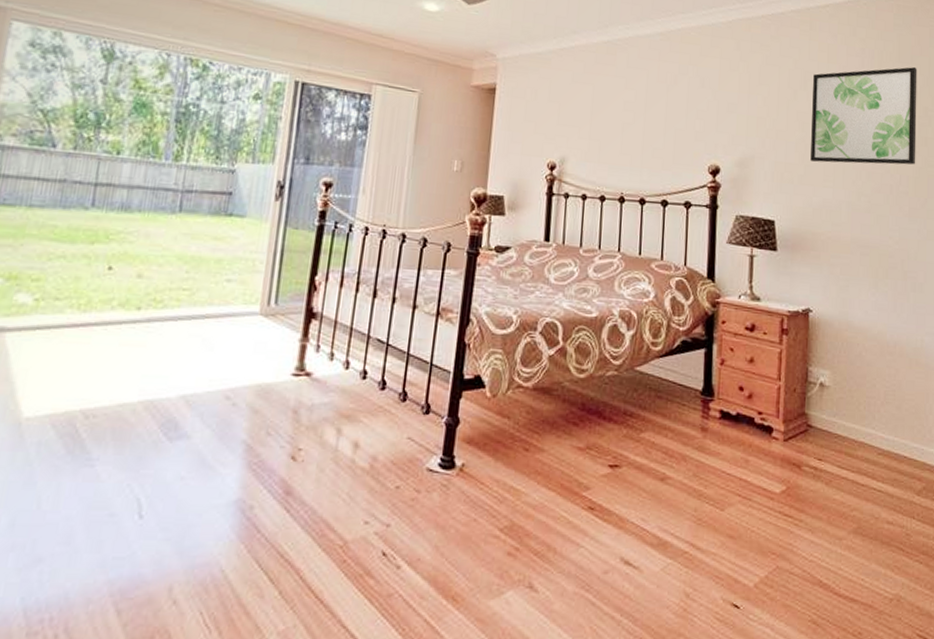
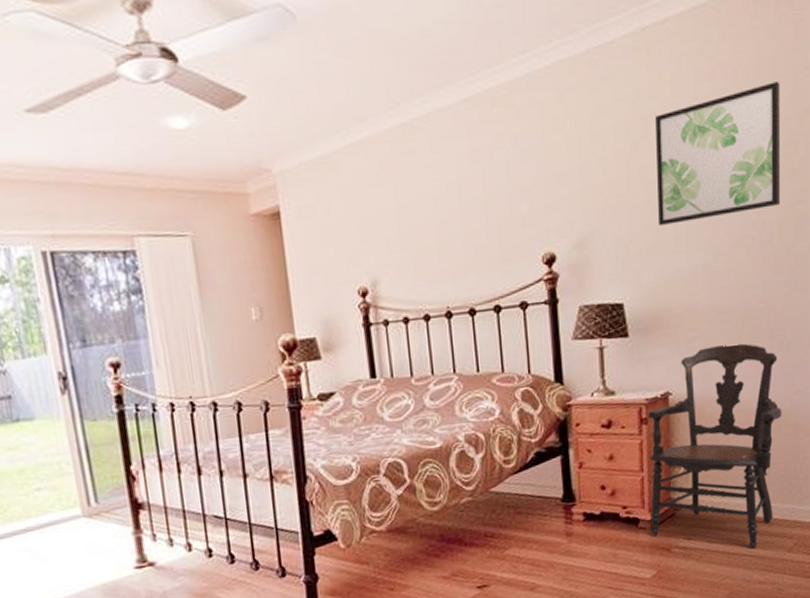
armchair: none [783,274,913,485] -> present [648,343,782,550]

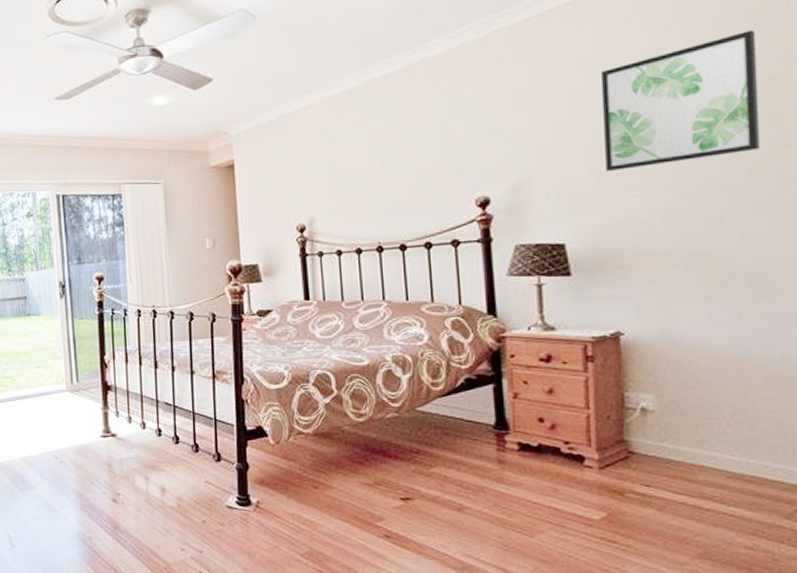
armchair: present [648,343,782,550] -> none [595,288,770,509]

